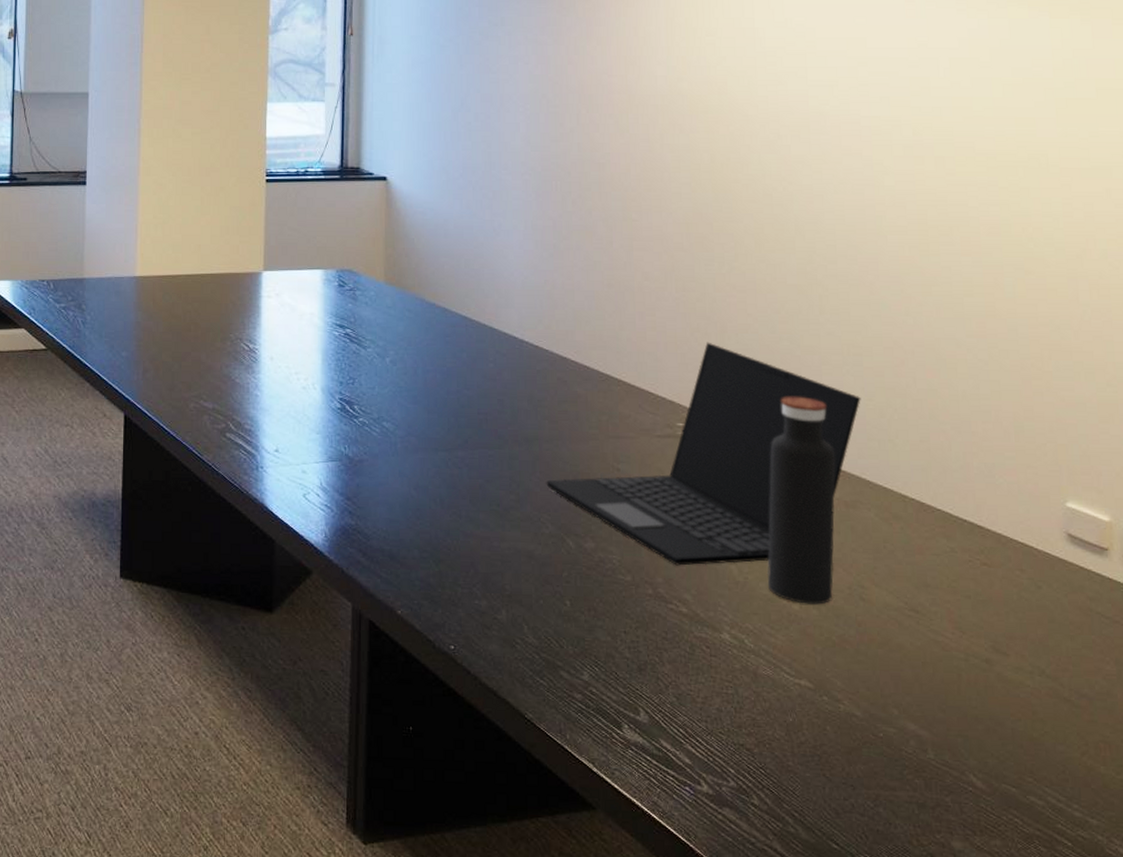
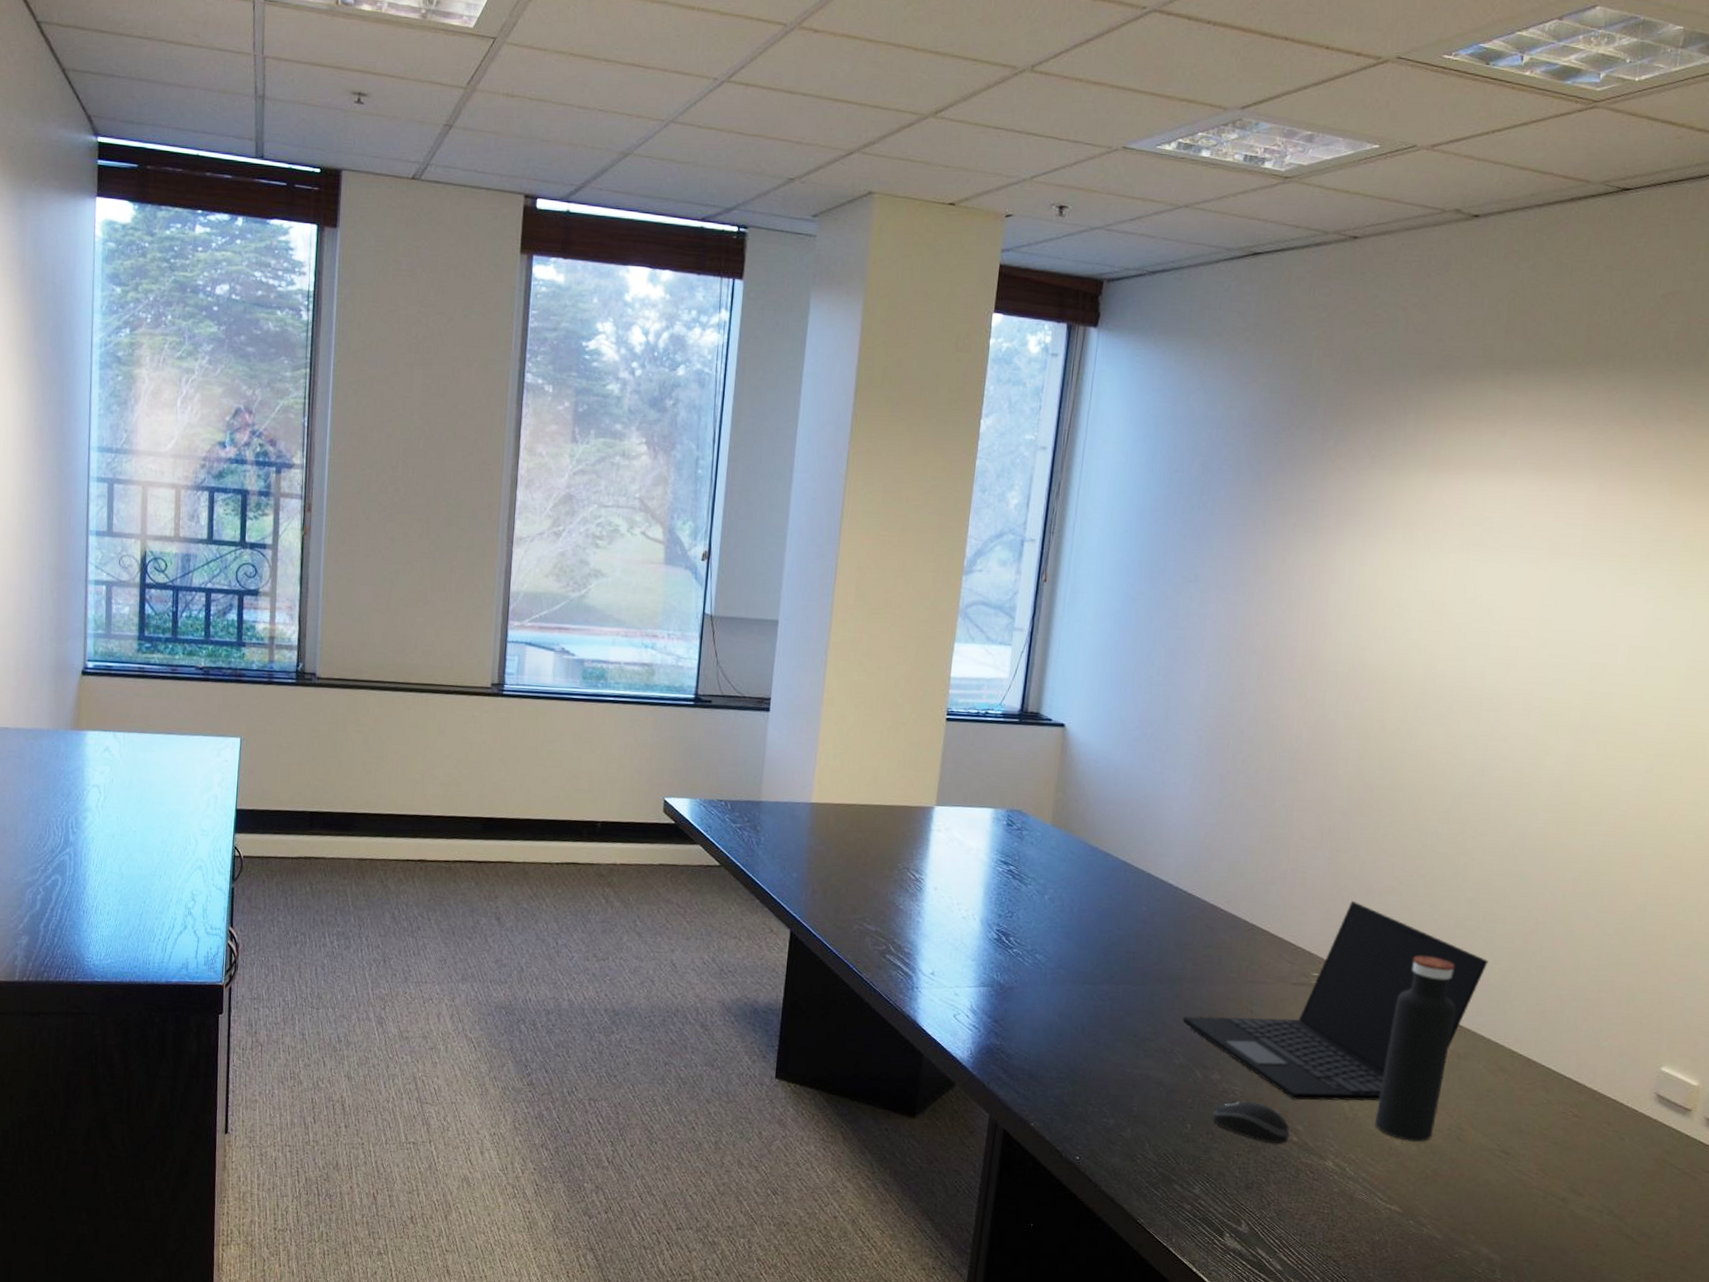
computer mouse: none [592,570,678,618] -> present [1213,1101,1290,1144]

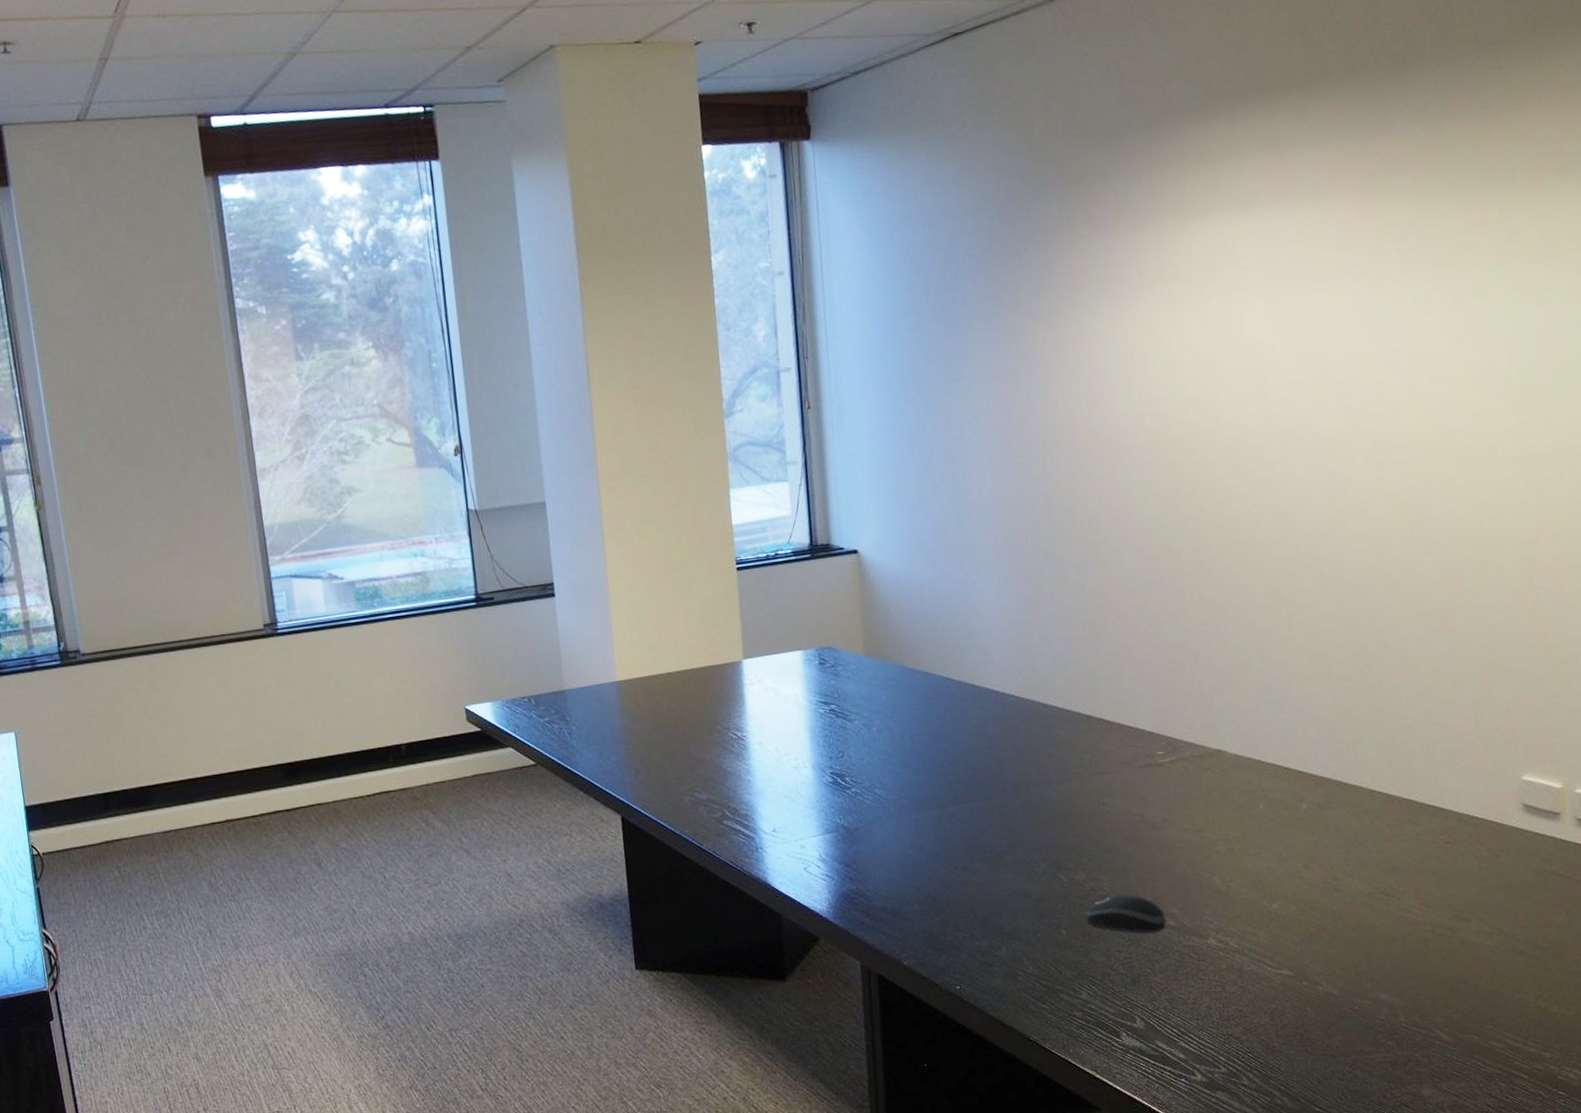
laptop: present [1182,900,1489,1101] -> none [1035,671,1330,884]
water bottle: present [1375,956,1456,1142] -> none [1246,711,1309,902]

